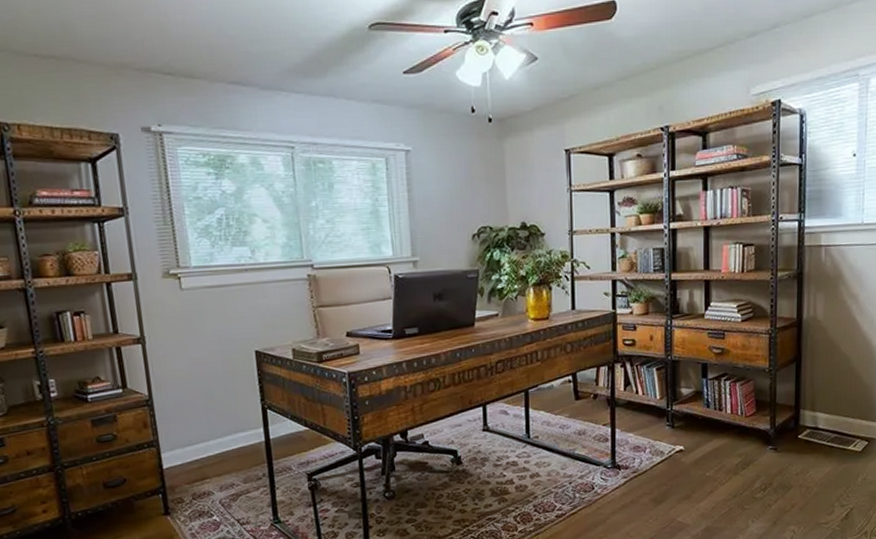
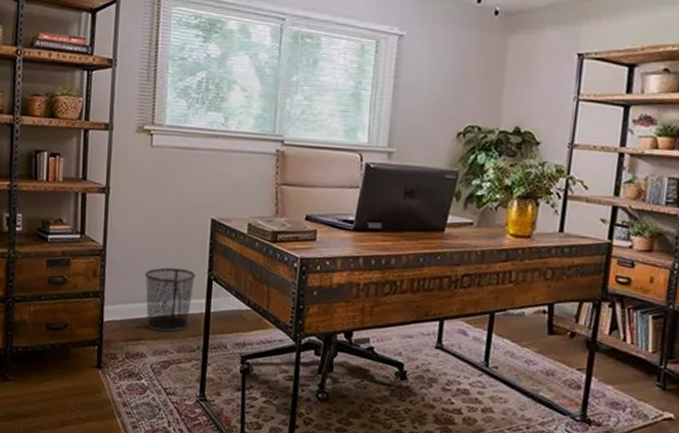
waste bin: none [197,403,251,468] -> present [145,267,196,333]

